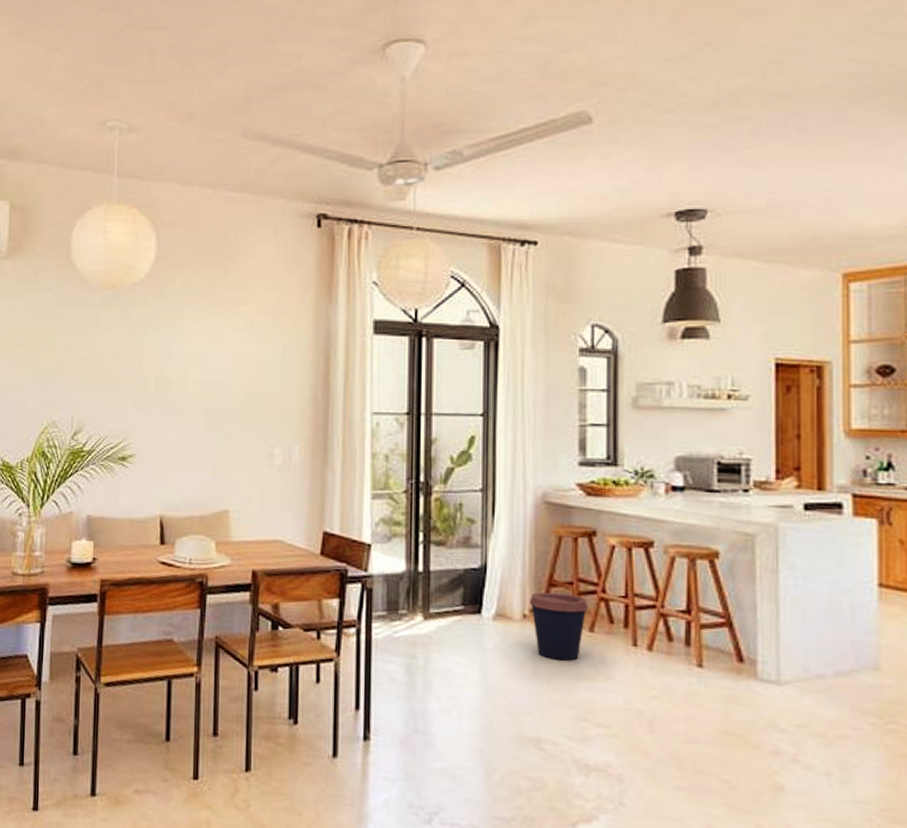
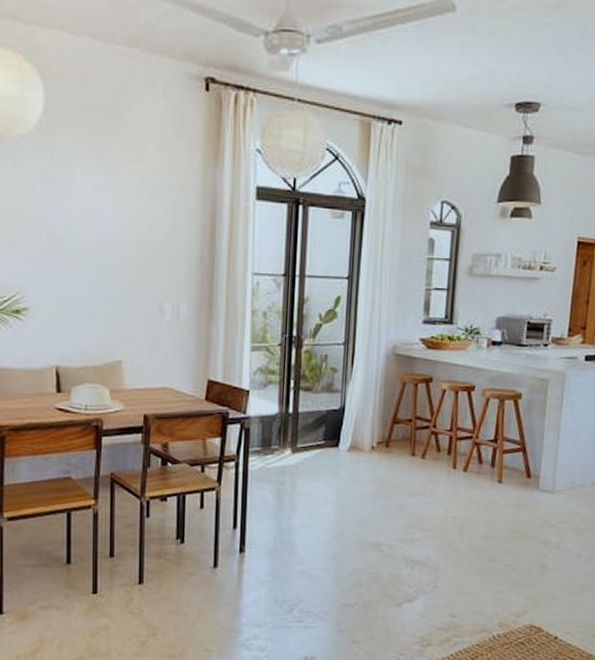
coffee cup: present [530,592,589,661] -> none [377,428,423,482]

